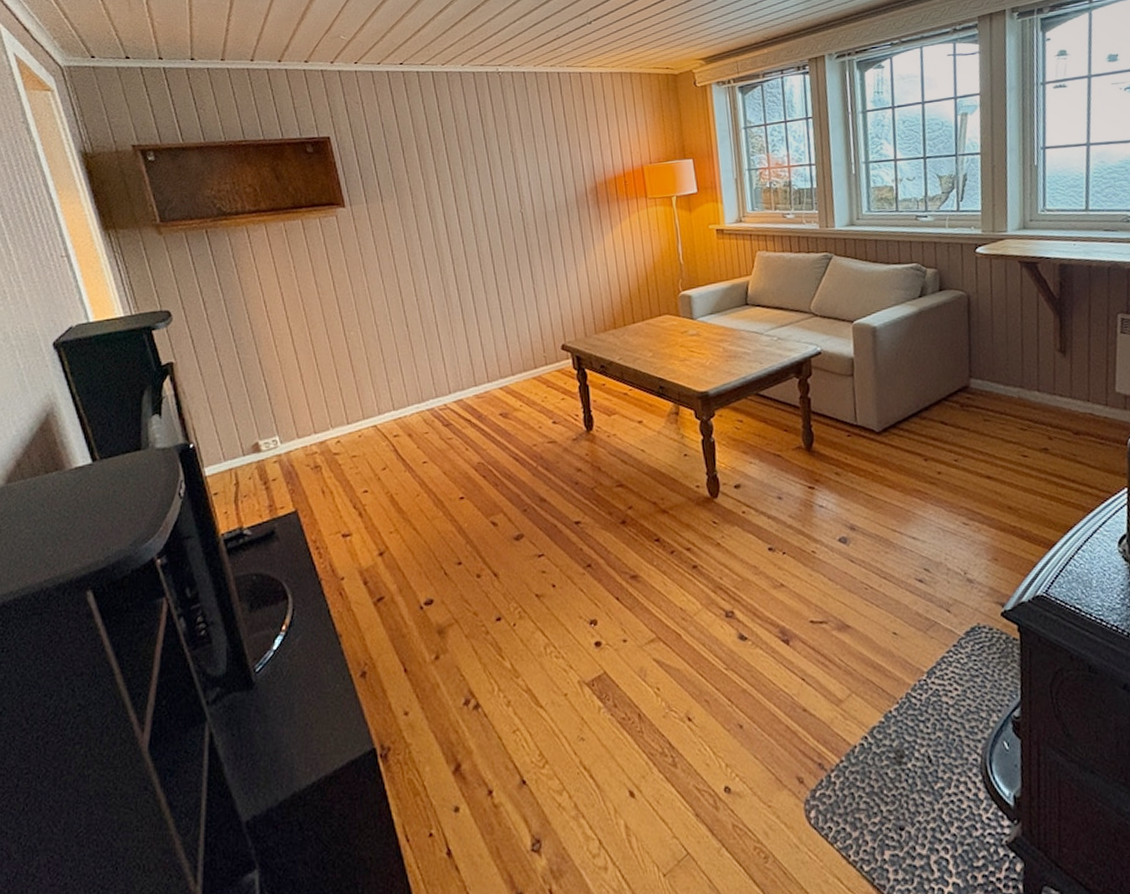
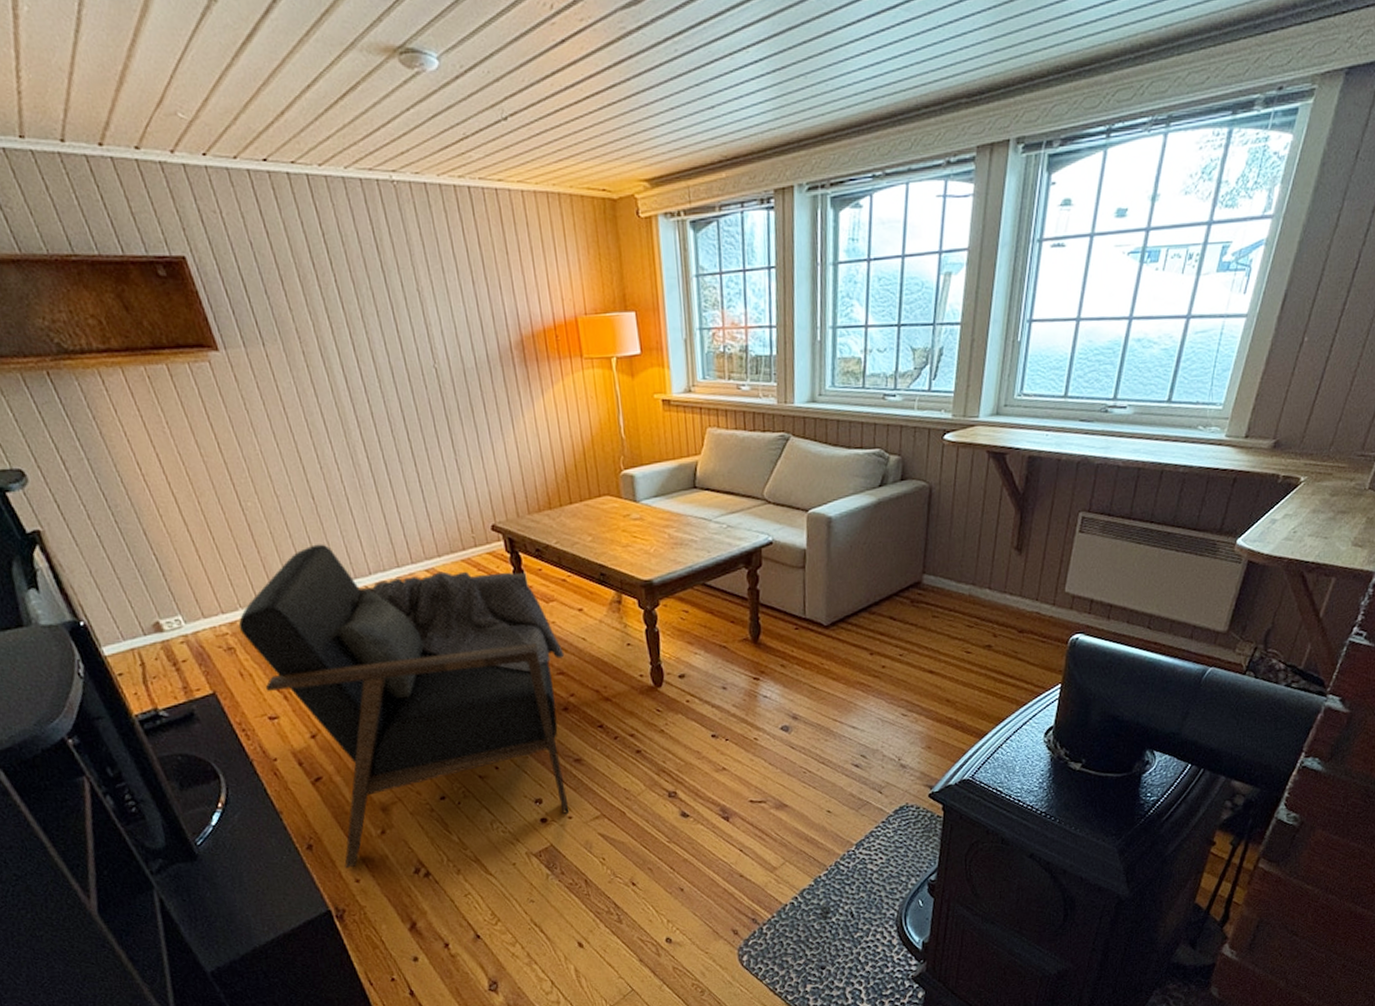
armchair: none [327,366,624,699] -> present [238,544,570,869]

